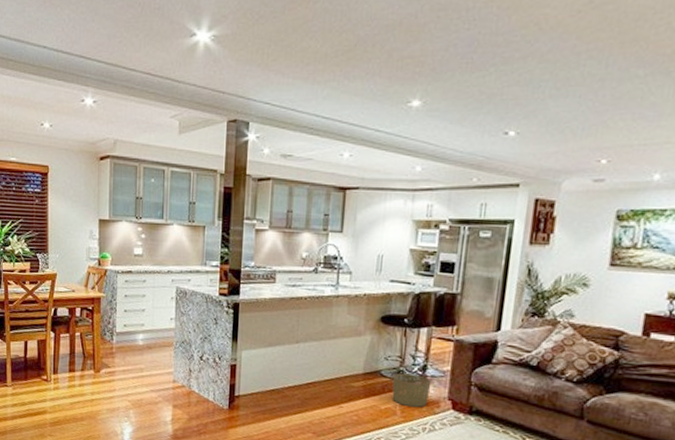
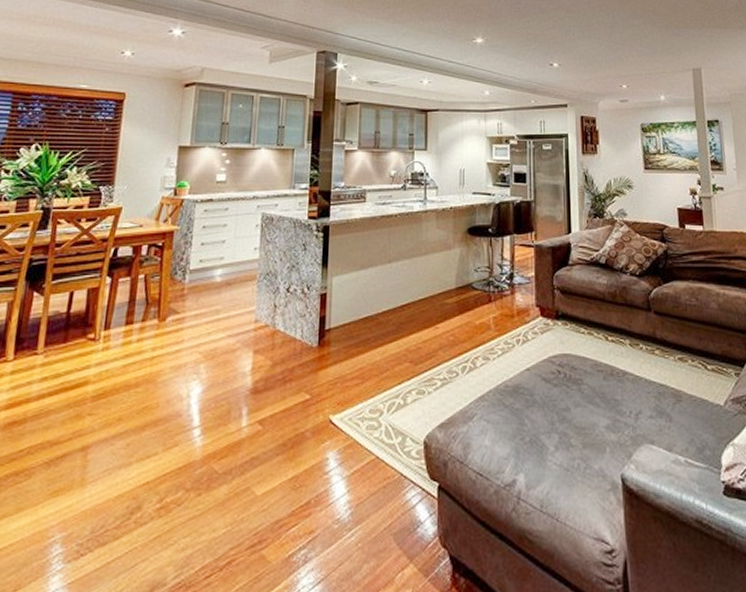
basket: present [392,373,432,408] -> none [483,284,519,319]

